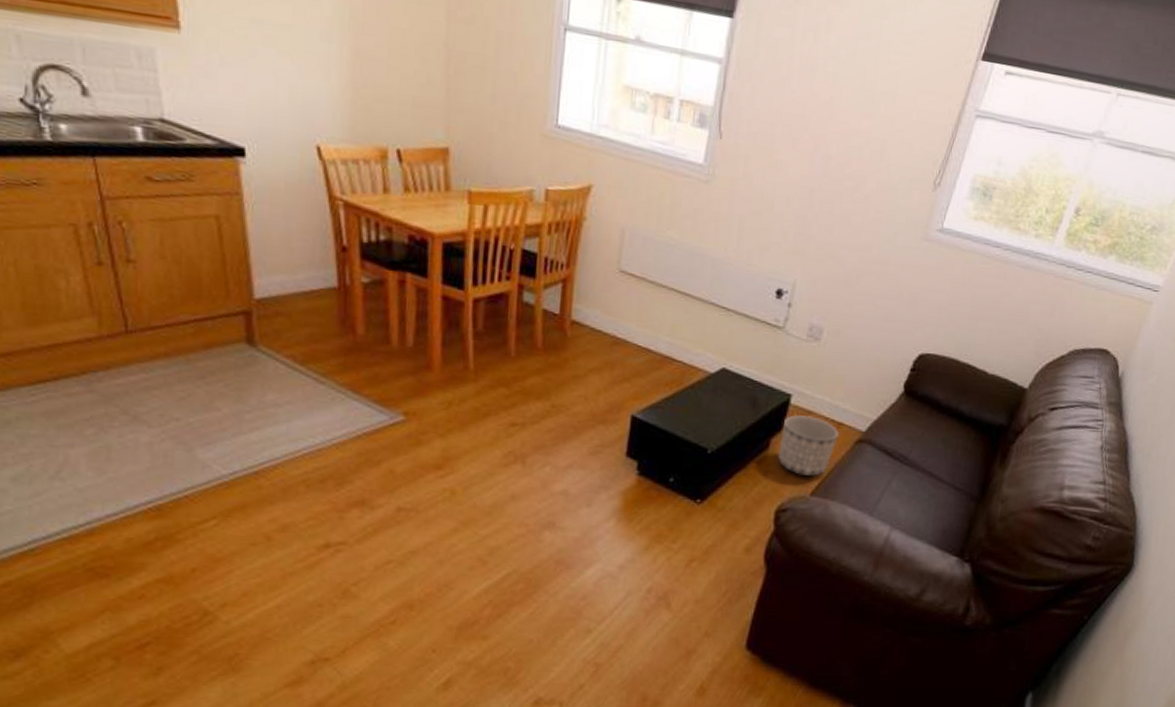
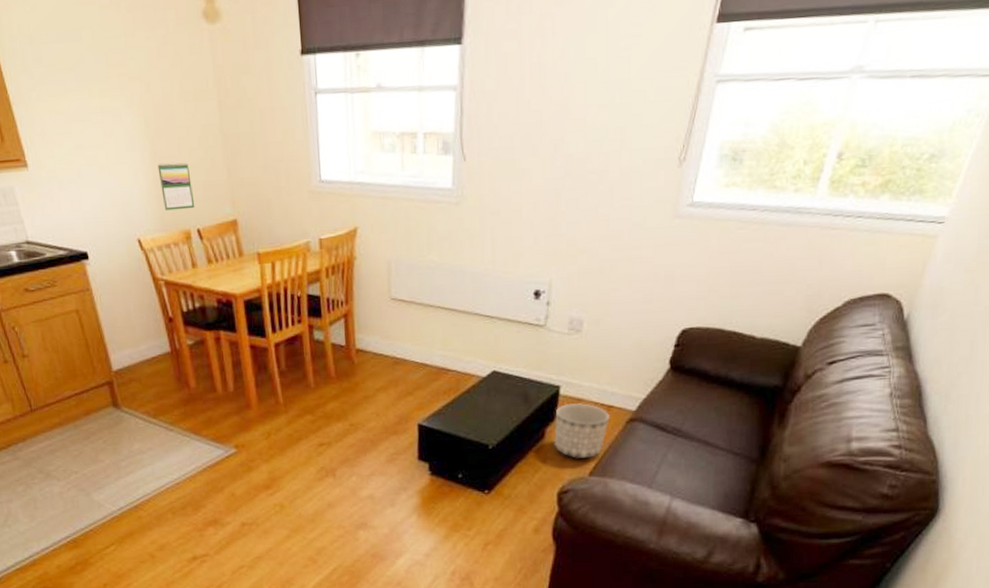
calendar: none [357,63,399,125] -> present [157,162,195,211]

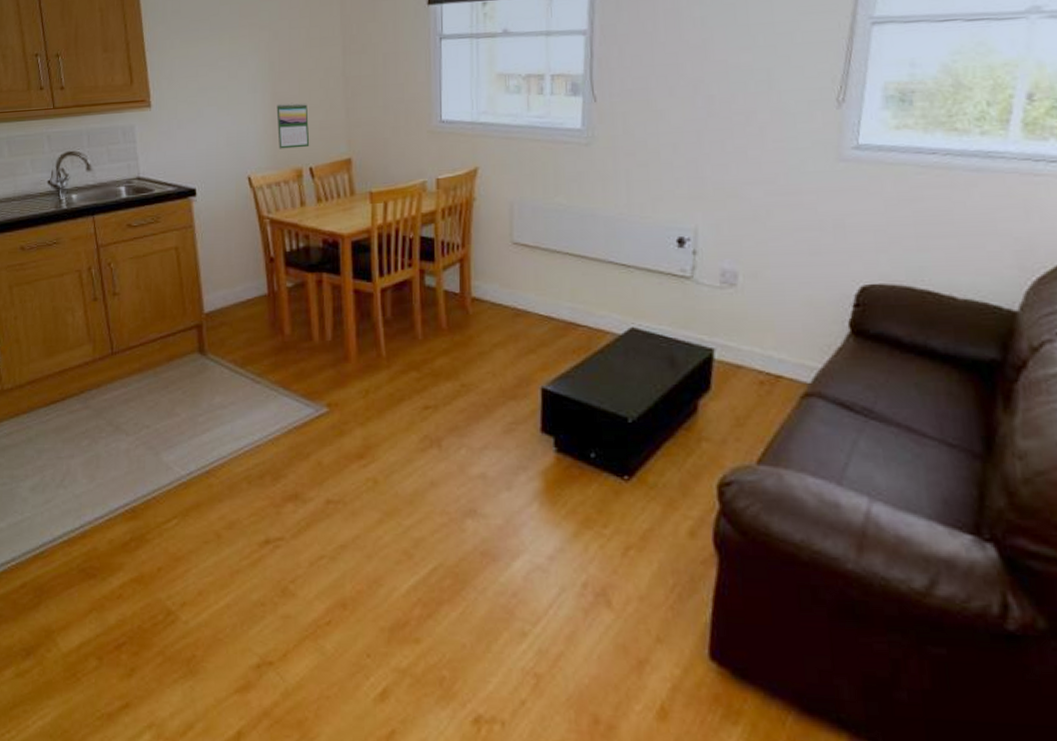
planter: present [554,403,610,458] -> none [709,371,779,440]

